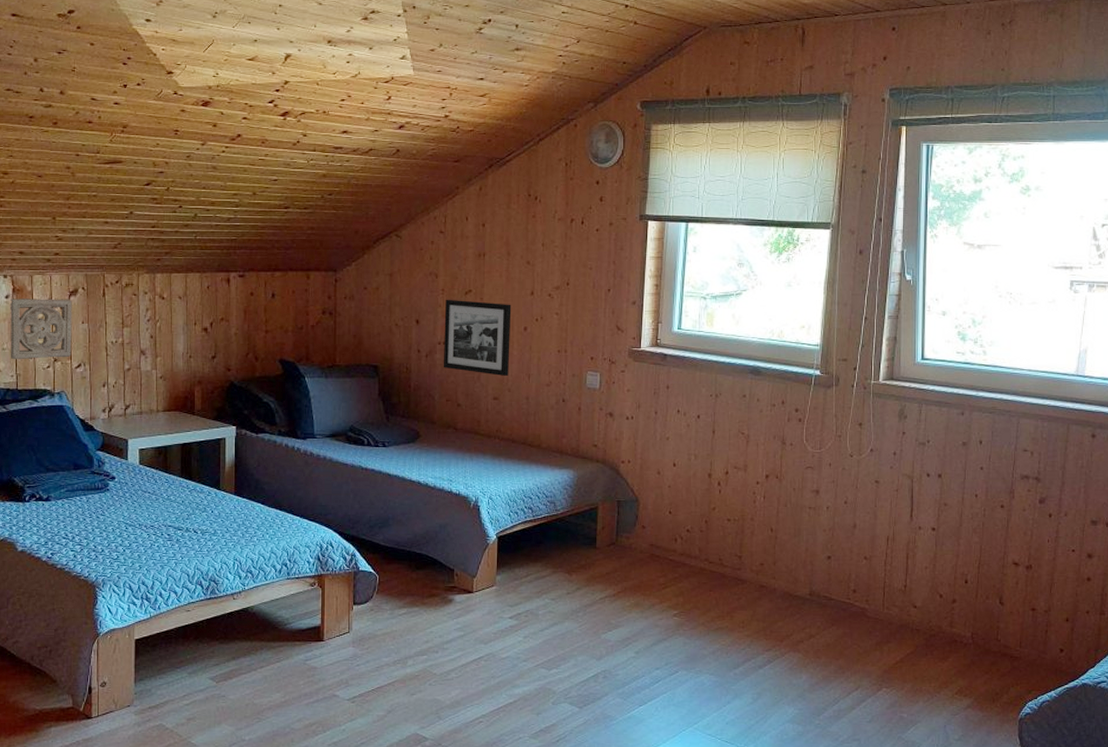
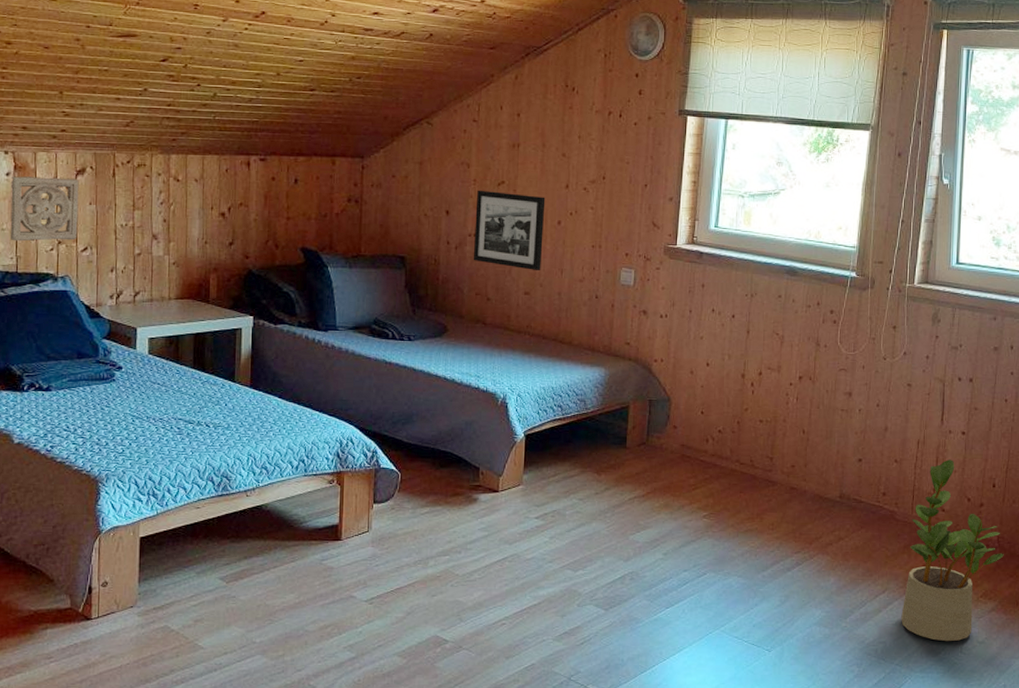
potted plant: none [875,556,979,739] -> present [901,460,1004,642]

